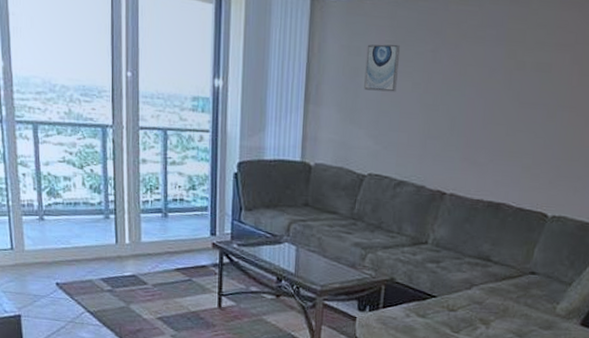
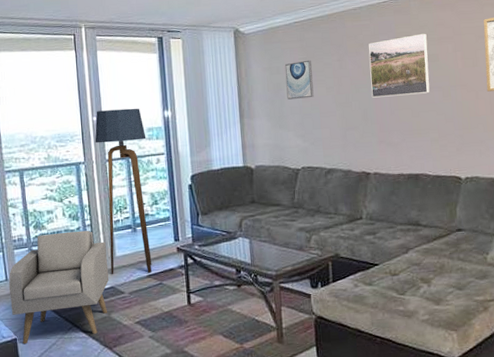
armchair: none [14,203,131,323] -> present [8,230,109,345]
floor lamp: none [127,65,190,266] -> present [95,108,153,274]
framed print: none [463,34,543,110] -> present [369,33,430,98]

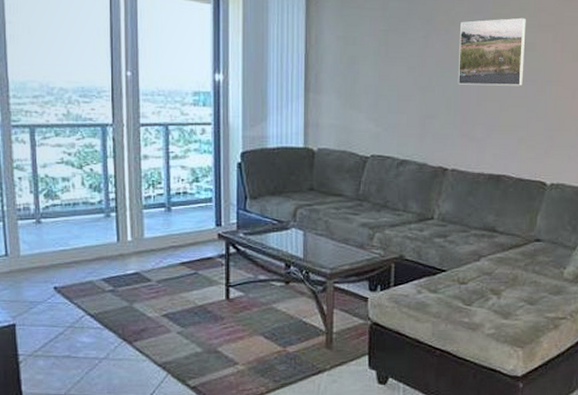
armchair: present [8,230,109,345] -> none [8,204,134,332]
floor lamp: present [95,108,153,274] -> none [127,65,191,260]
wall art: present [284,60,314,100] -> none [362,32,394,77]

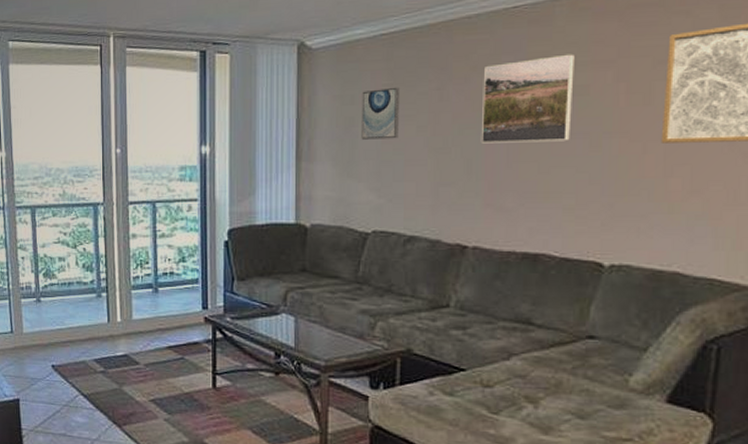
wall art: none [362,32,394,77] -> present [361,87,401,140]

